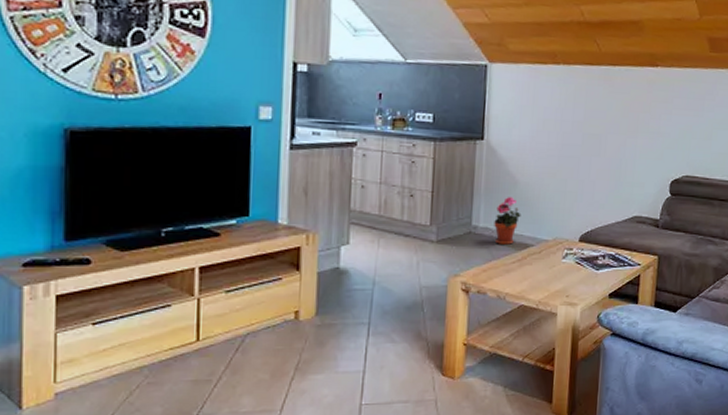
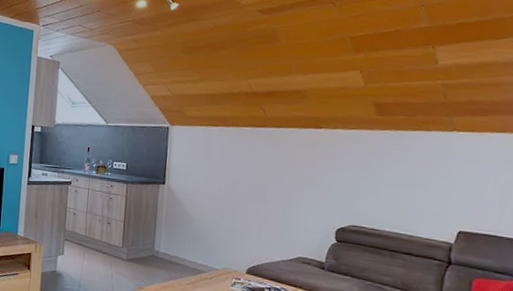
potted plant: present [494,197,521,245] -> none [172,230,195,269]

